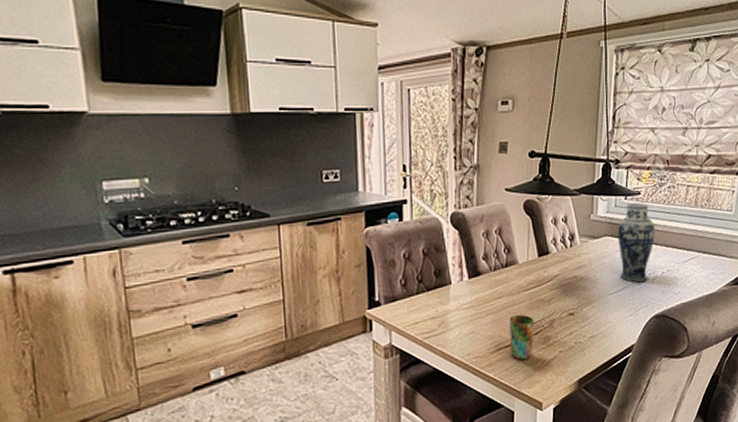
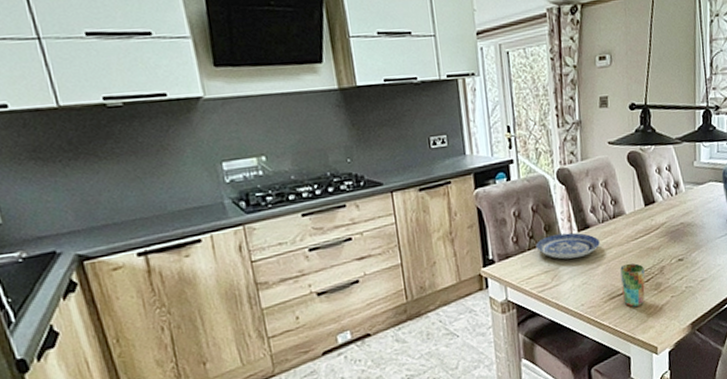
plate: none [424,279,490,306] -> present [535,232,600,260]

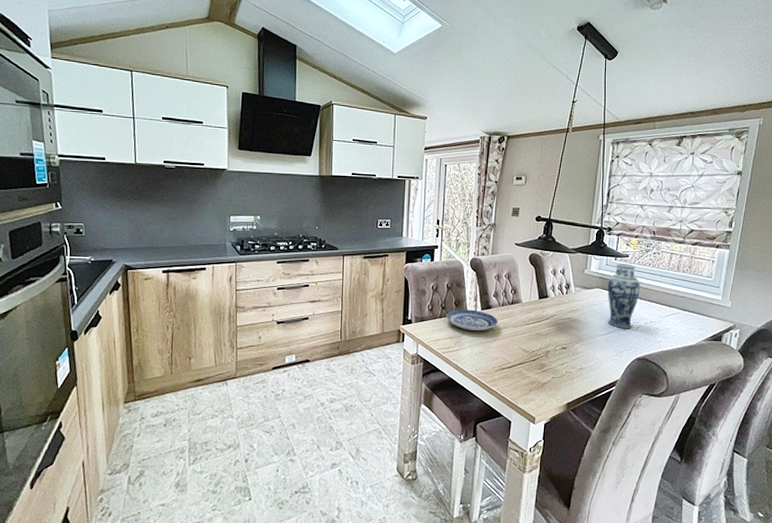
cup: present [620,263,645,307] -> none [511,343,532,380]

